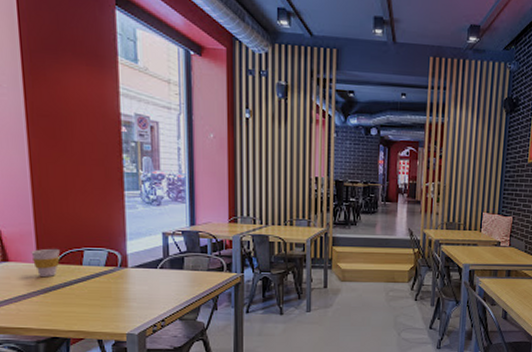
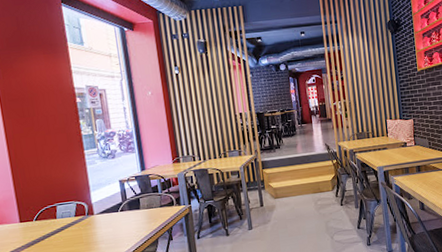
cup: present [31,248,61,278] -> none [13,207,38,235]

